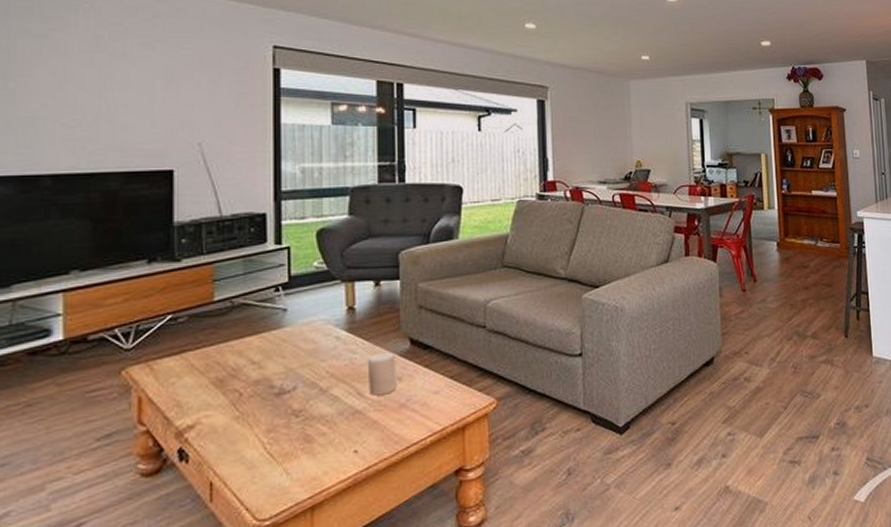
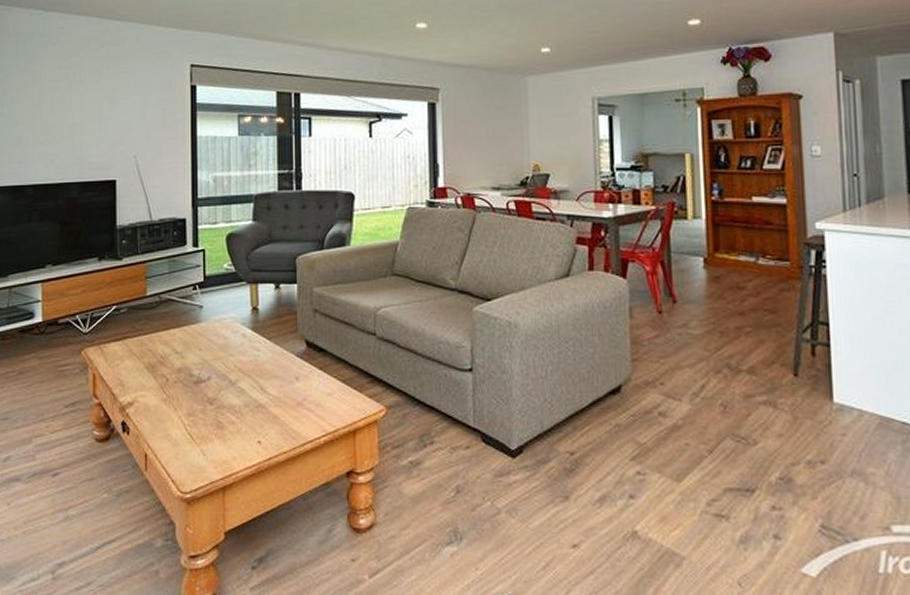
candle: present [367,352,396,396] -> none [269,352,294,392]

